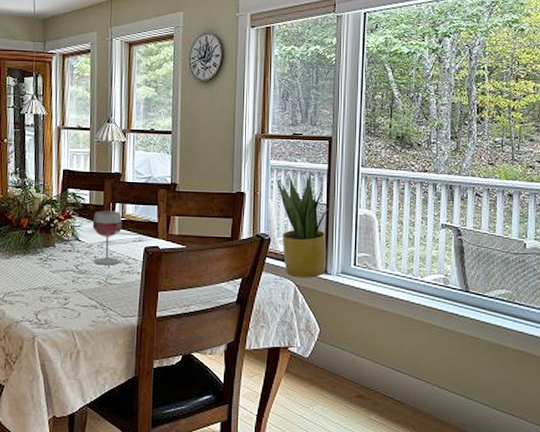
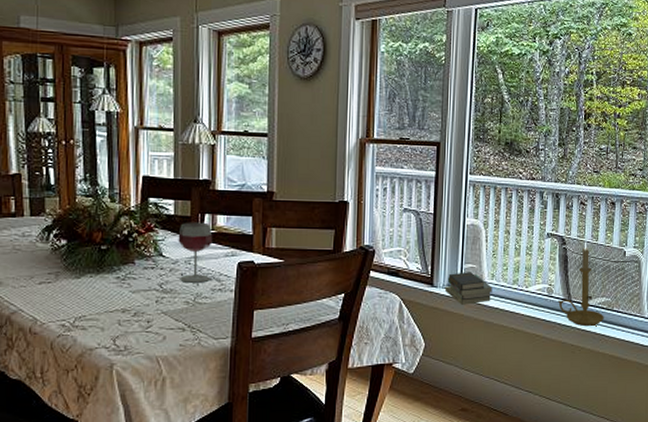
planter: present [276,173,330,278] -> none [382,180,437,291]
books: none [338,260,386,293] -> present [444,272,492,305]
candle holder: none [455,233,505,319] -> present [558,241,604,327]

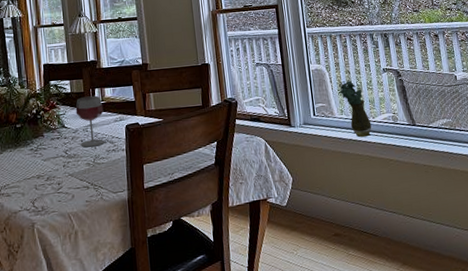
books: present [444,272,492,305] -> none [301,110,344,140]
vase: none [495,240,523,308] -> present [338,79,372,138]
candle holder: present [558,241,604,327] -> none [404,71,449,148]

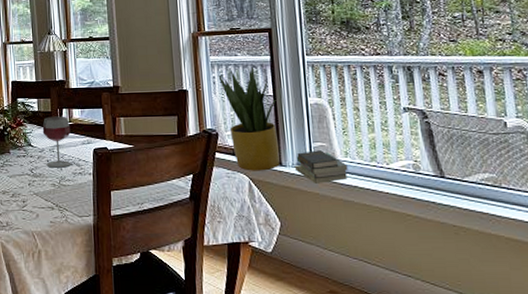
planter: none [235,39,291,134] -> present [218,66,281,171]
books: none [301,110,344,140] -> present [294,150,348,184]
vase: present [338,79,372,138] -> none [344,117,385,186]

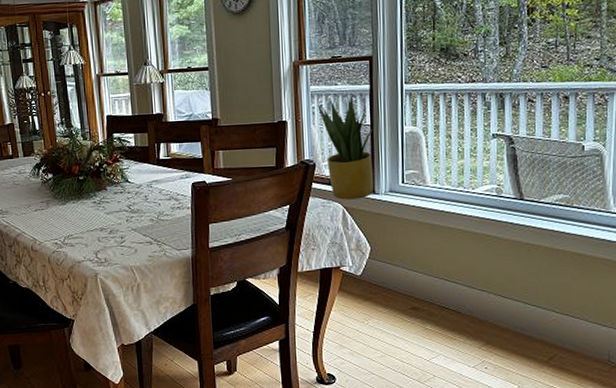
wineglass: present [42,116,71,168] -> none [139,150,170,203]
books: present [294,150,348,184] -> none [386,177,436,210]

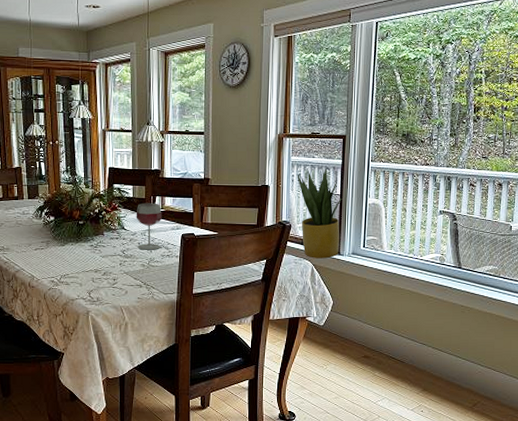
wineglass: none [139,150,170,203] -> present [136,203,162,250]

